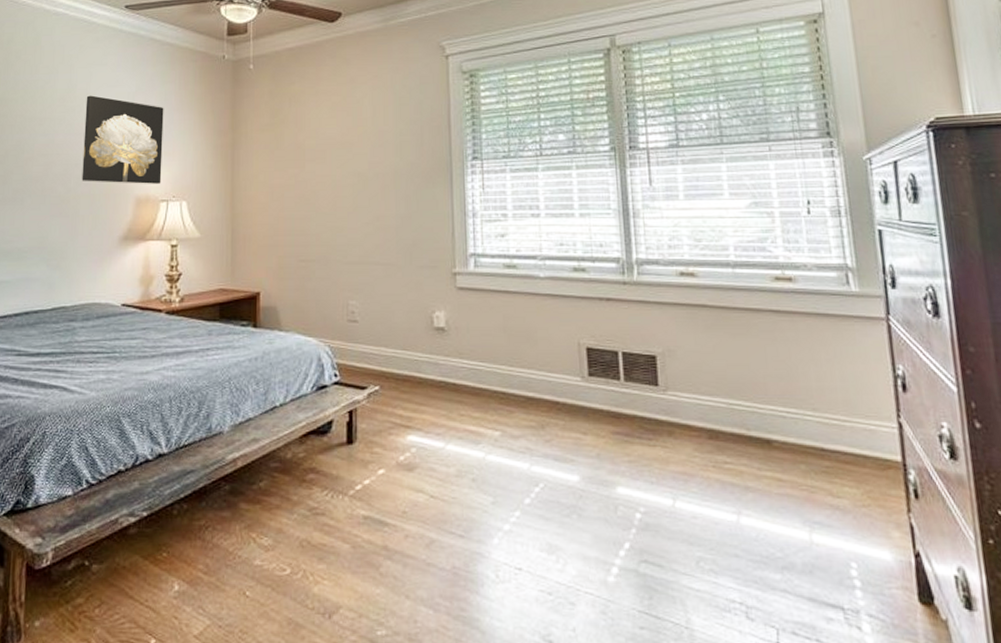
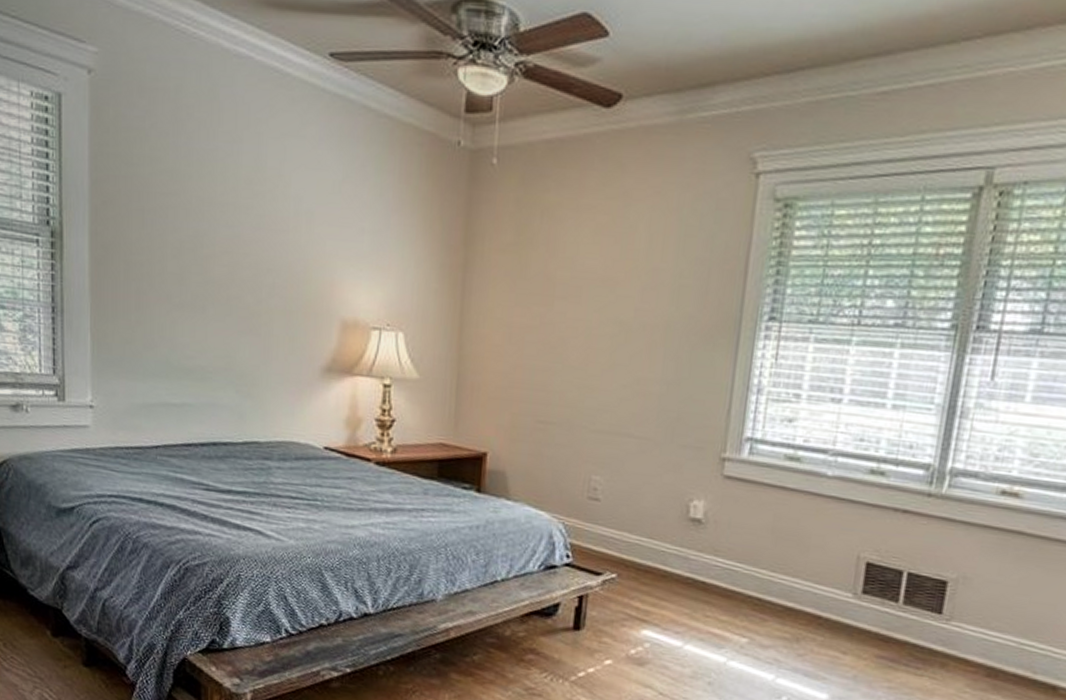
wall art: present [81,95,164,184] -> none [275,178,379,307]

